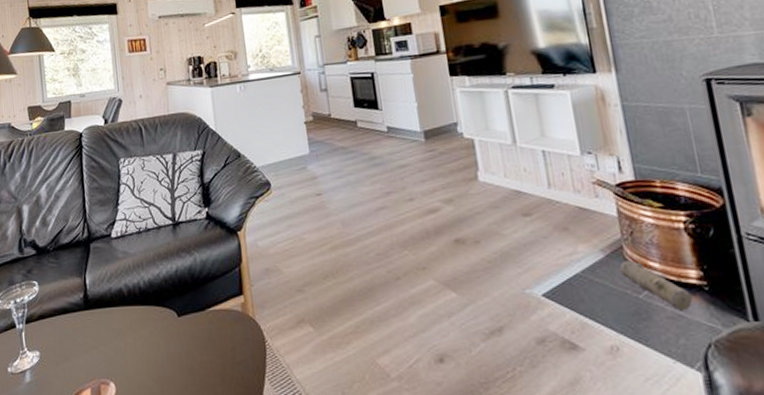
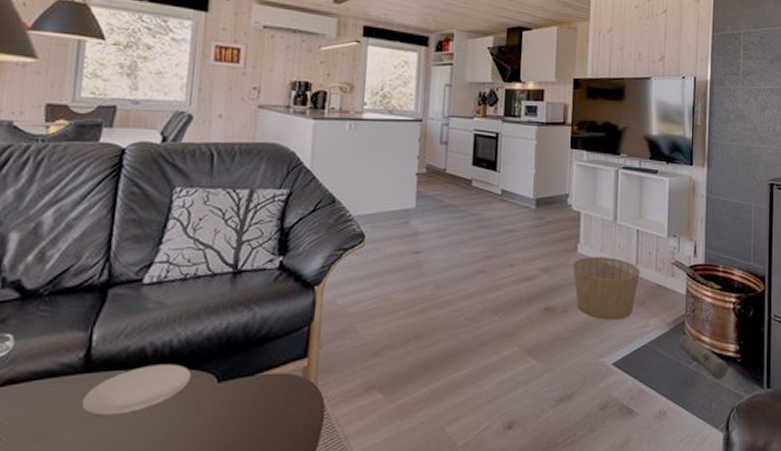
plate: none [87,302,158,345] -> present [81,364,192,417]
basket: none [476,182,557,249] -> present [573,257,640,320]

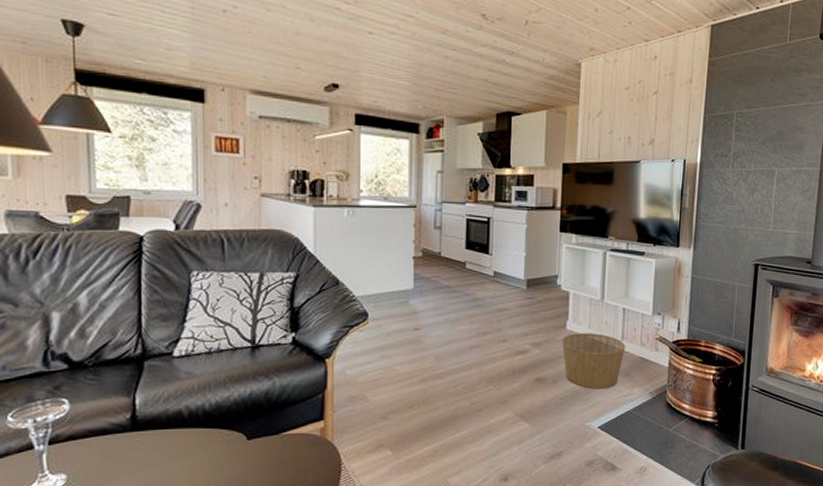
plate: present [81,364,192,417] -> none [133,424,224,467]
decorative log: present [679,334,728,380] -> none [660,402,705,441]

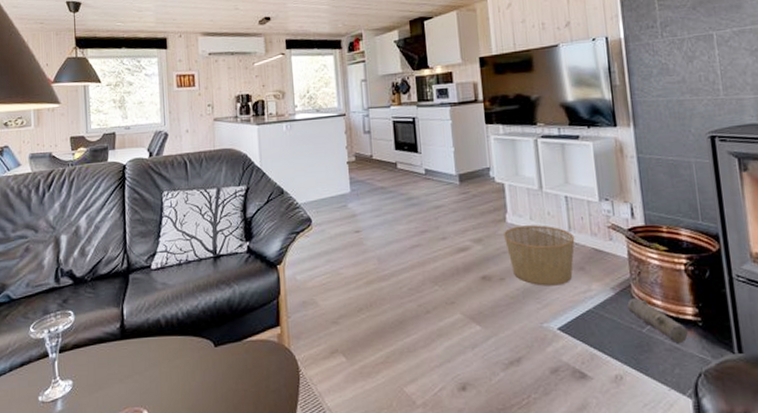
decorative log: none [660,402,705,441] -> present [627,298,688,344]

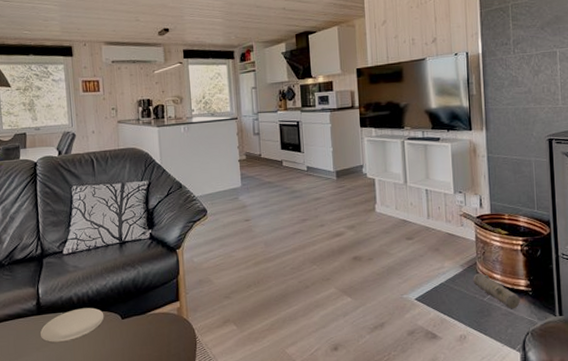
plate: none [123,332,195,374] -> present [39,307,105,343]
basket: present [504,225,575,286] -> none [373,213,433,265]

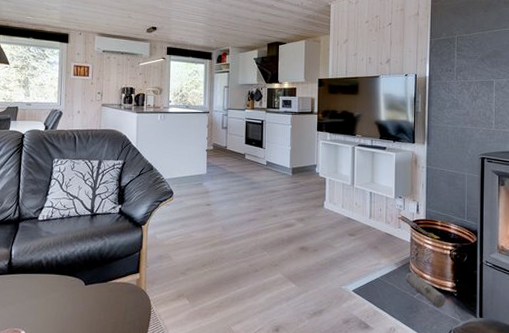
plate: present [39,307,105,343] -> none [8,271,69,302]

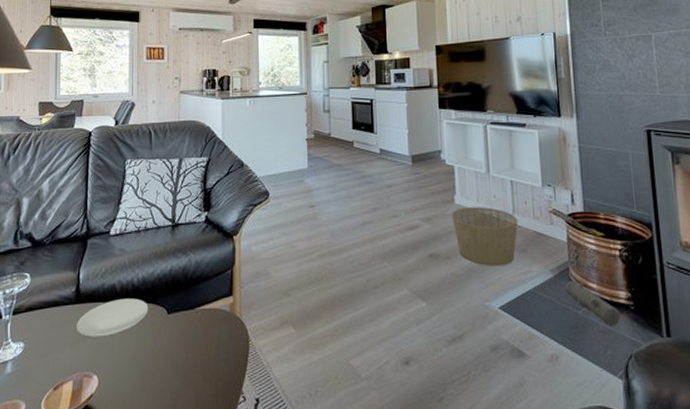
plate: none [8,271,69,302] -> present [75,298,149,338]
basket: none [321,211,373,259] -> present [452,207,518,266]

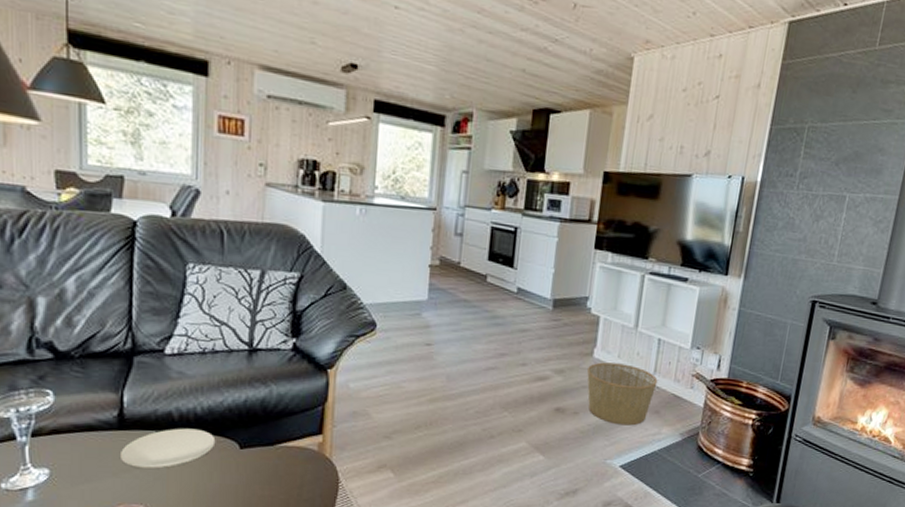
decorative log: present [565,281,621,326] -> none [690,445,738,490]

